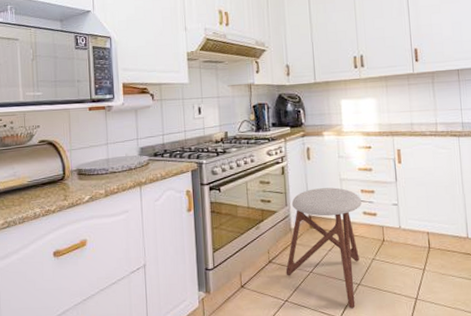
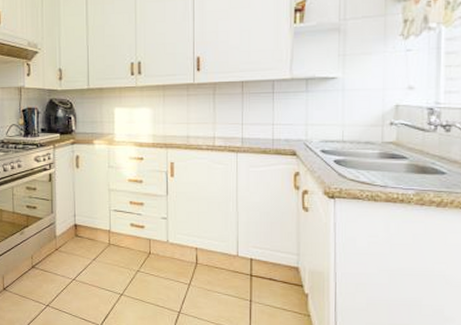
stool: present [285,187,361,309] -> none [48,197,129,318]

